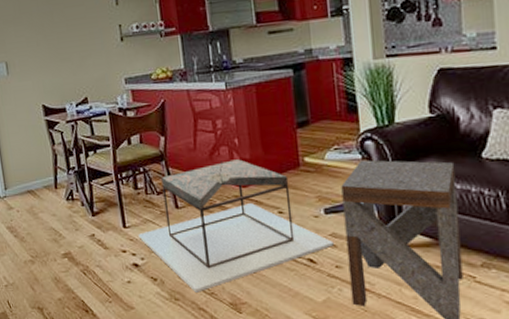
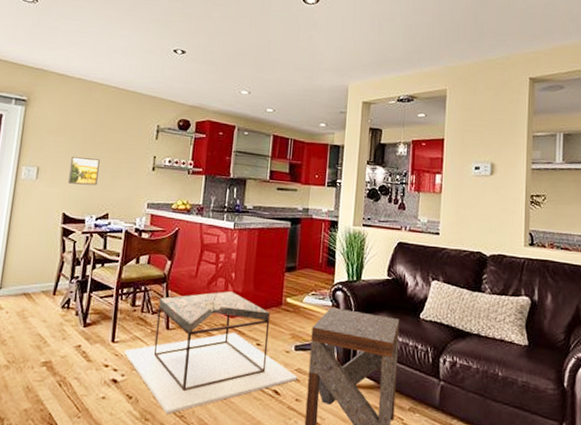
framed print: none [34,41,68,73] -> present [67,156,100,186]

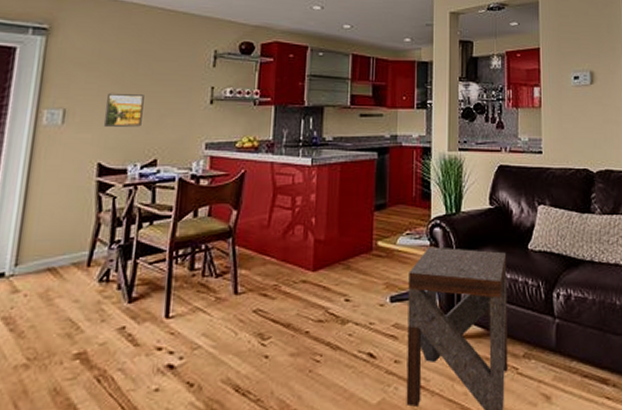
coffee table: present [124,290,298,414] -> none [182,240,395,400]

